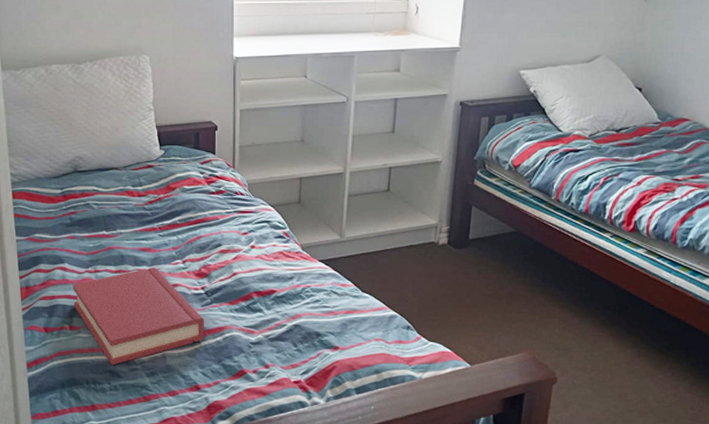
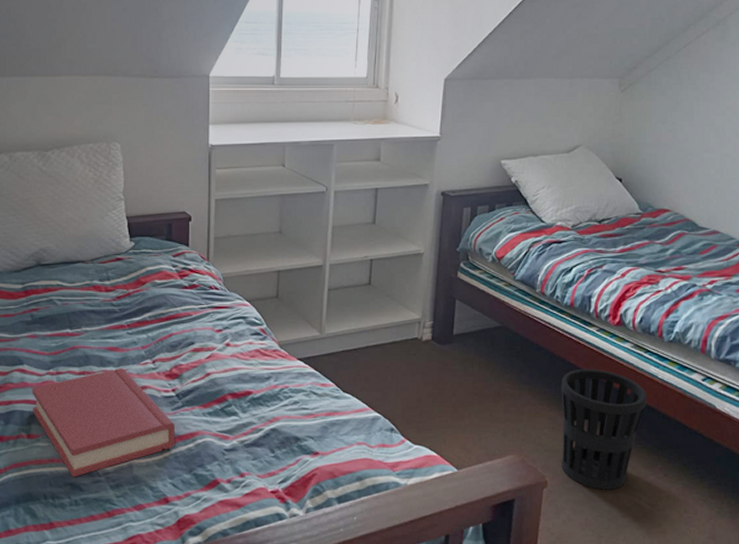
wastebasket: none [571,273,658,387] -> present [561,369,647,490]

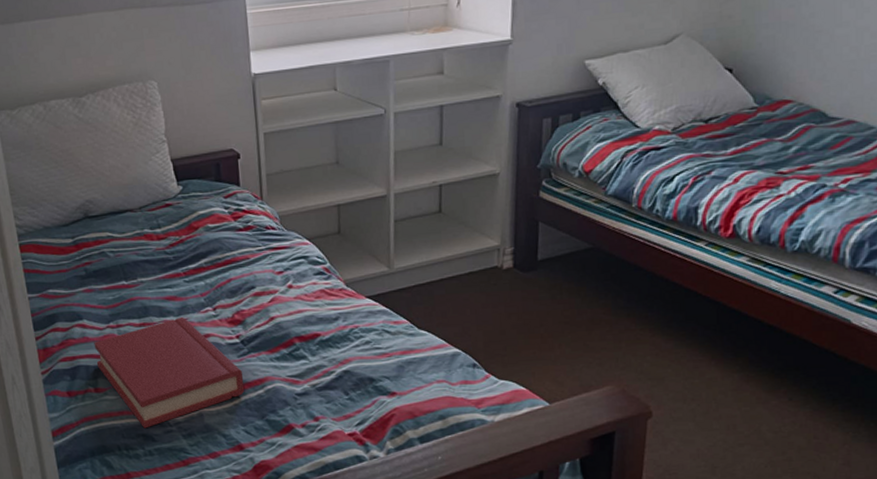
wastebasket: present [561,369,647,490] -> none [664,287,768,418]

